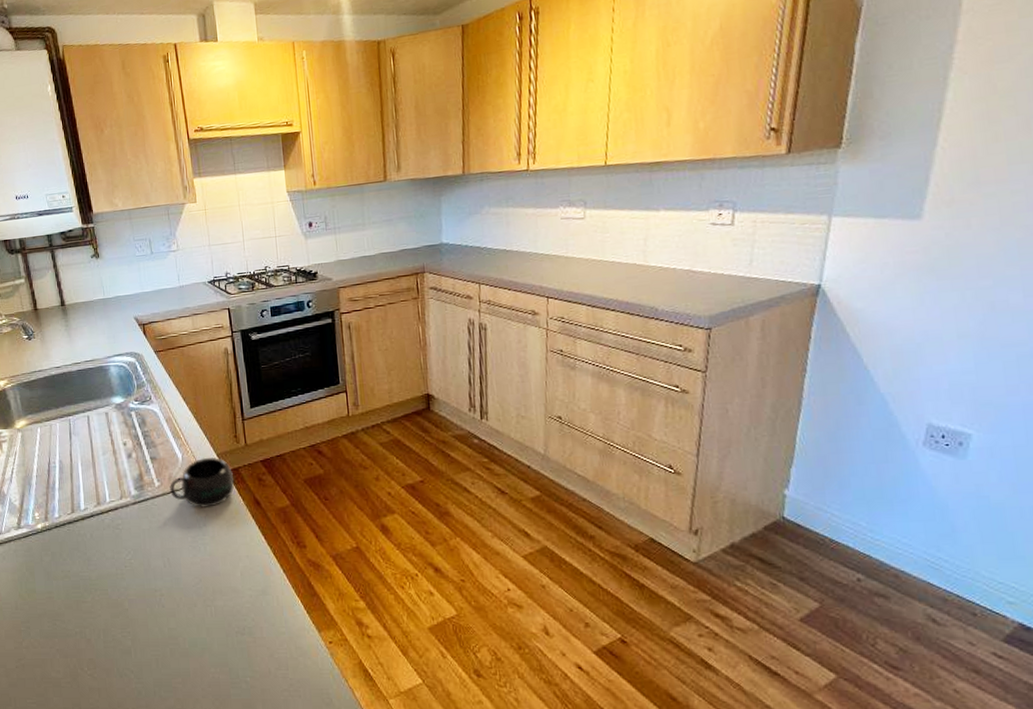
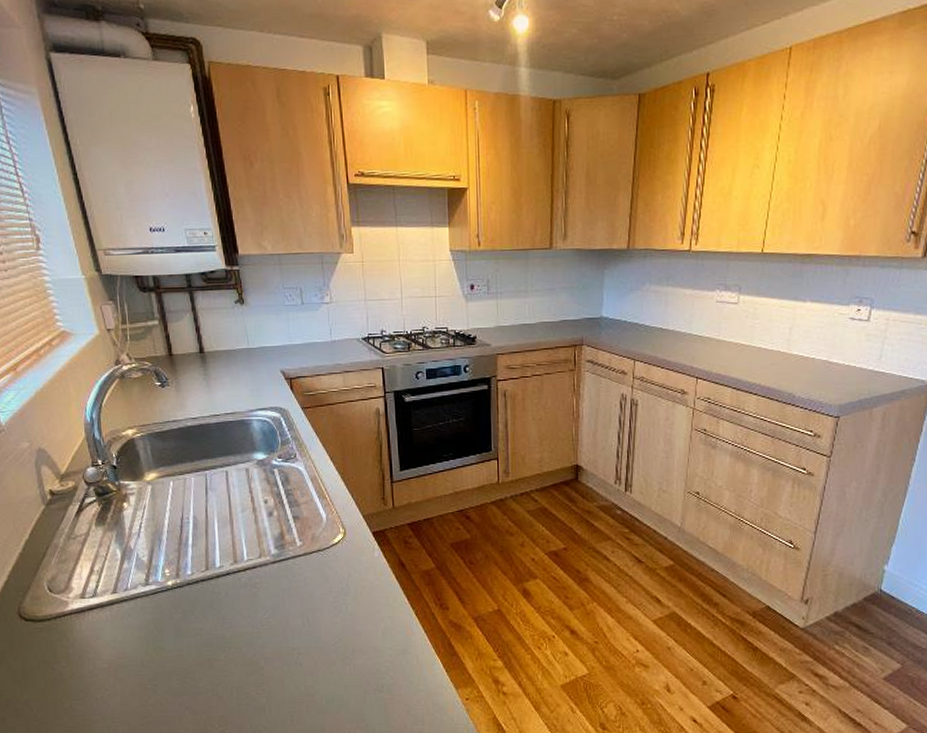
mug: present [170,457,234,509] -> none [312,518,379,569]

